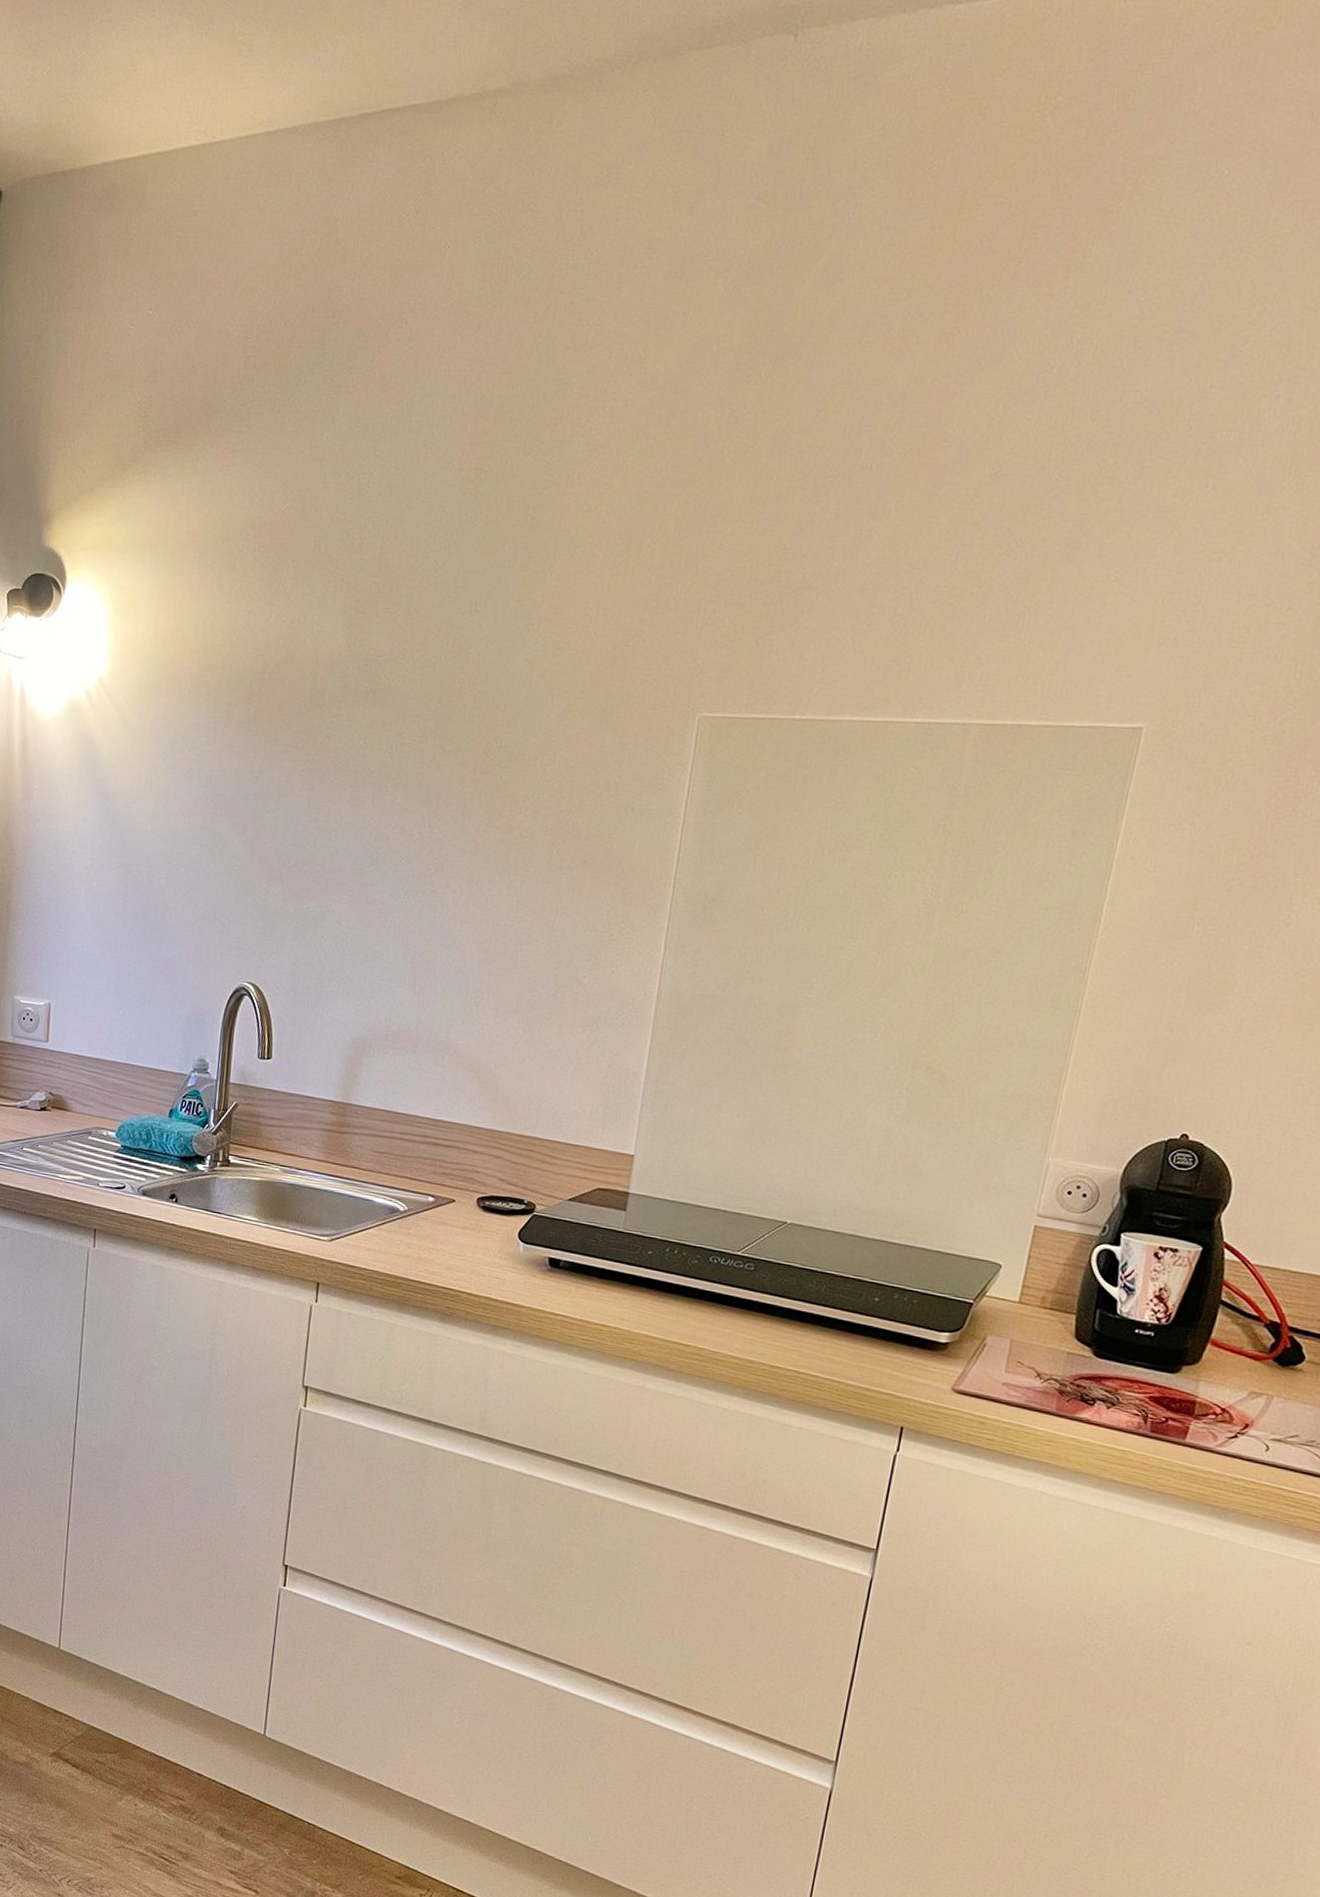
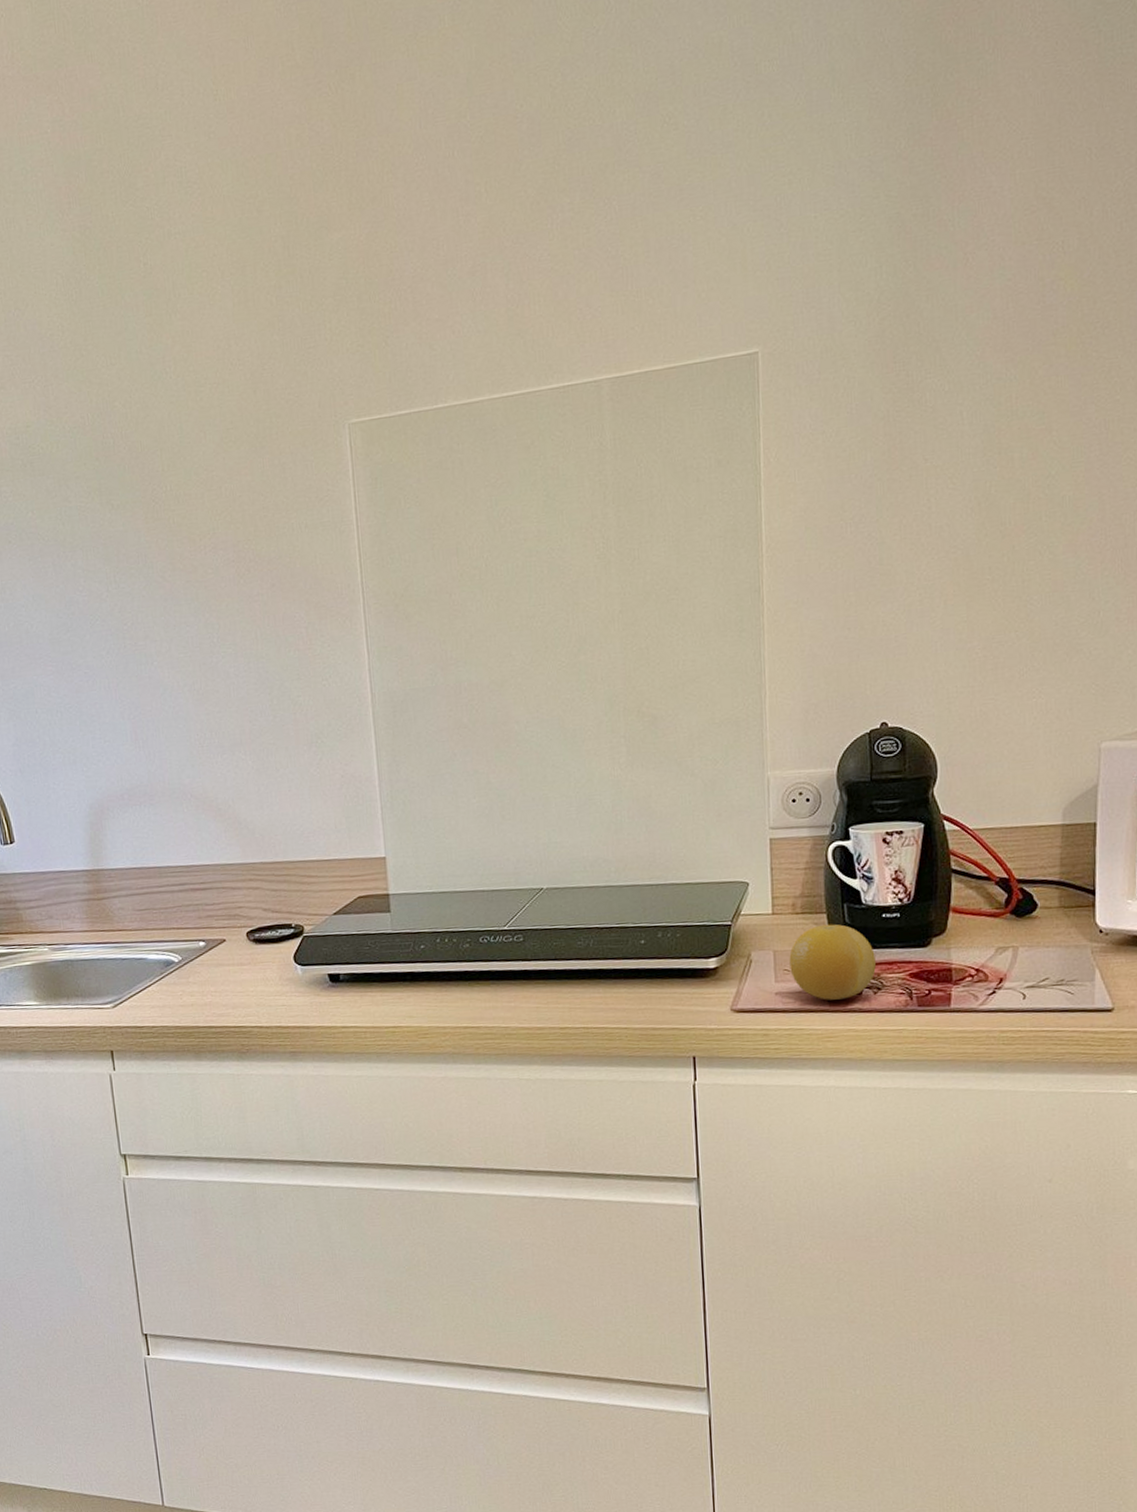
fruit: none [1023,1325,1118,1407] -> present [789,924,876,1000]

